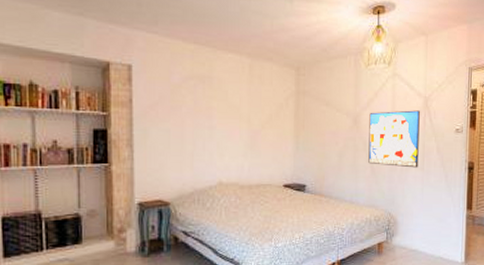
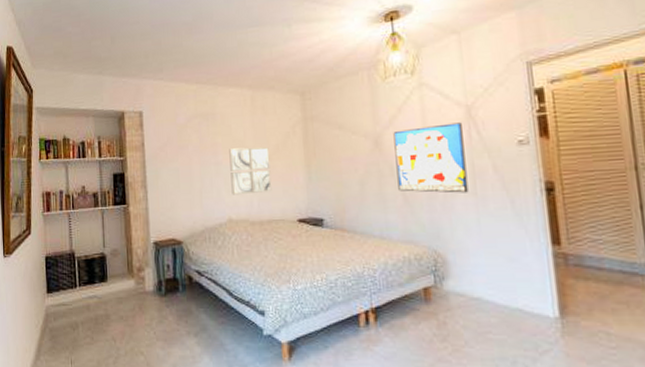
wall art: none [224,114,263,160] -> present [229,147,272,195]

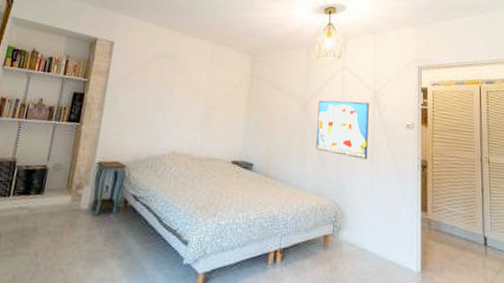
wall art: present [229,147,272,195] -> none [179,89,219,133]

